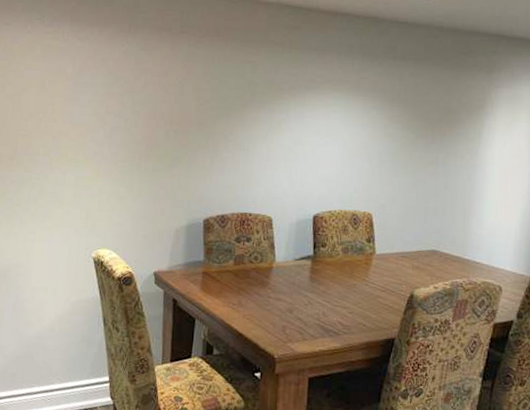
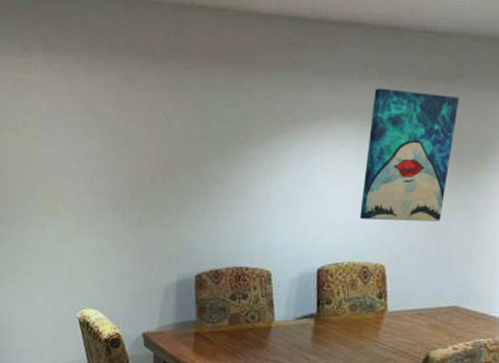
wall art: none [349,65,428,177] -> present [359,88,459,222]

